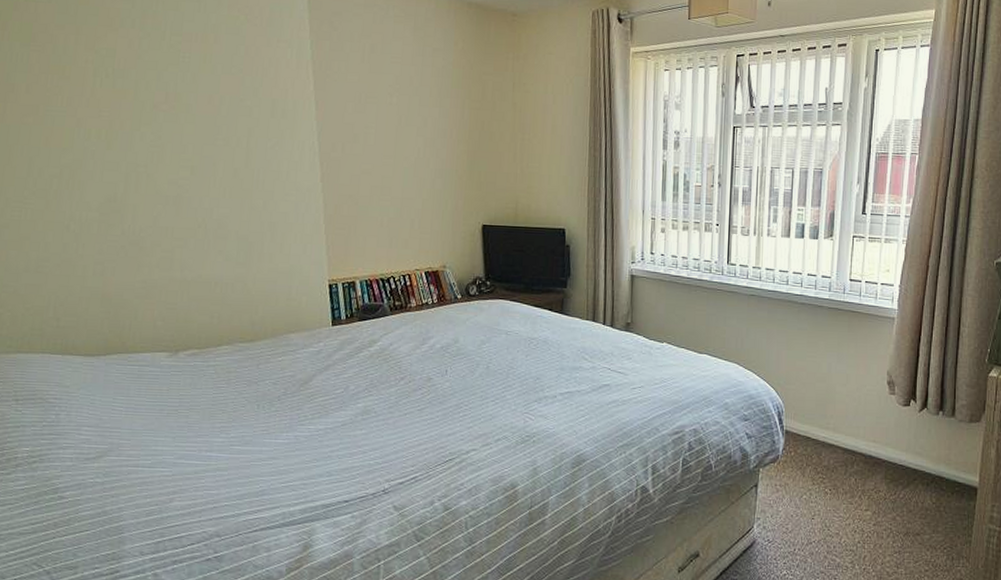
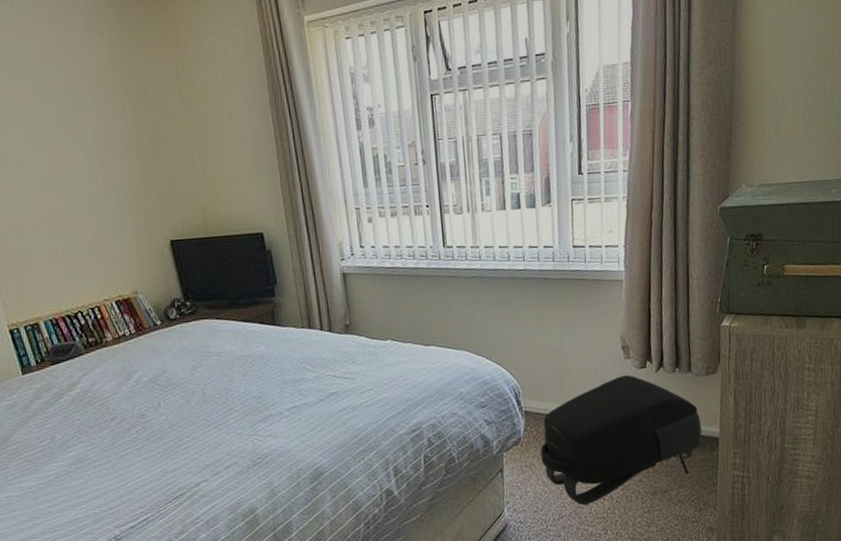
backpack: none [796,410,961,534] -> present [540,375,703,505]

